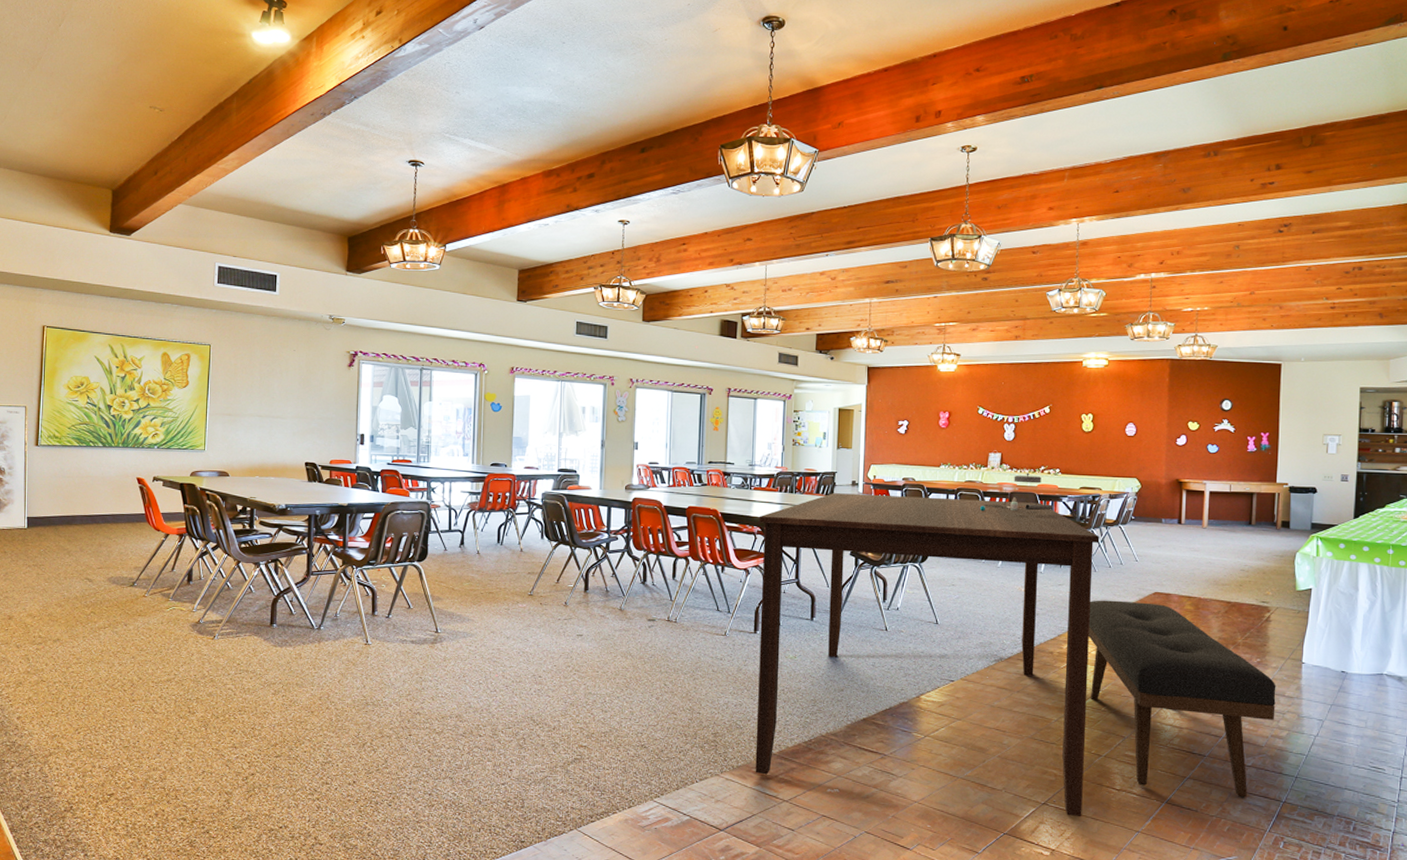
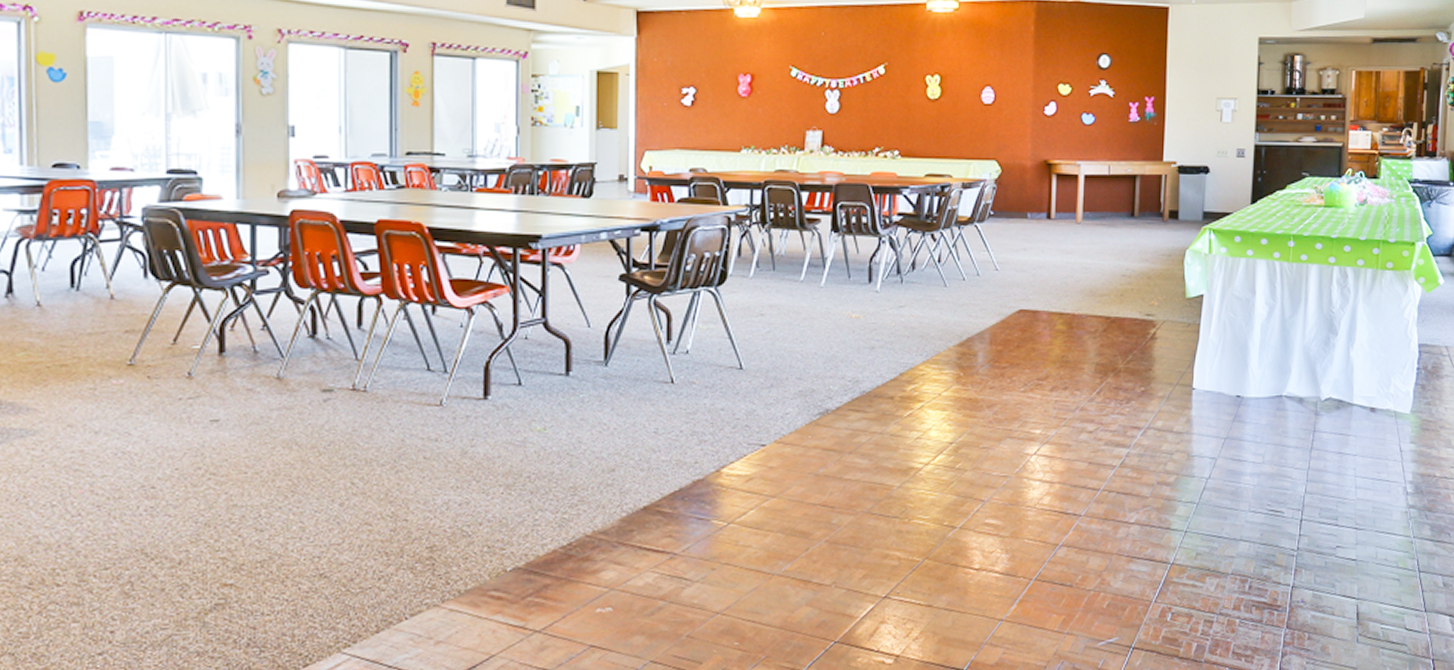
dining table: present [755,472,1276,817] -> none [485,156,1163,610]

